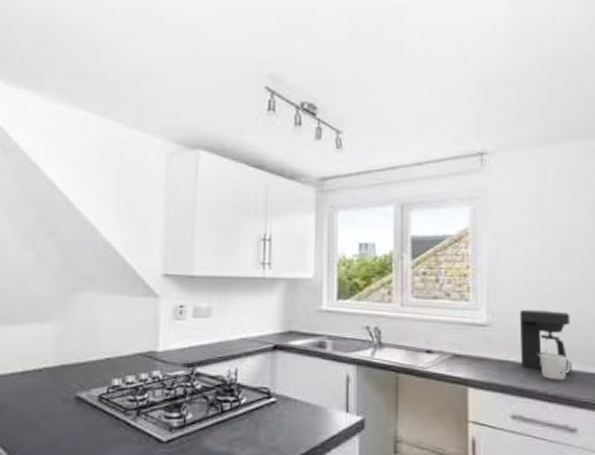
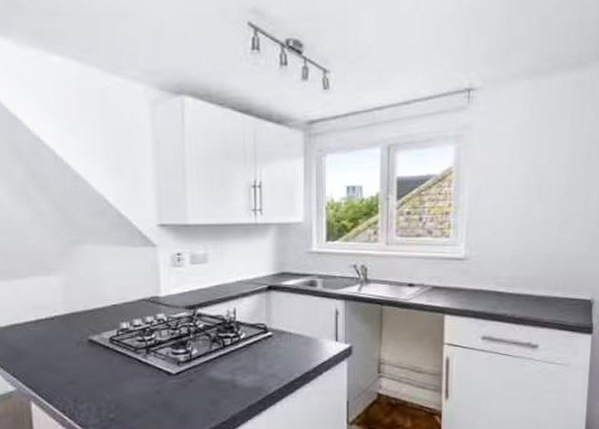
coffee maker: present [520,309,572,374] -> none [494,242,542,299]
mug: present [541,353,571,381] -> none [511,281,538,305]

